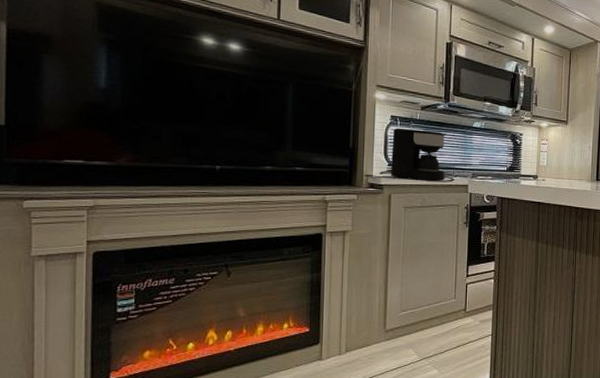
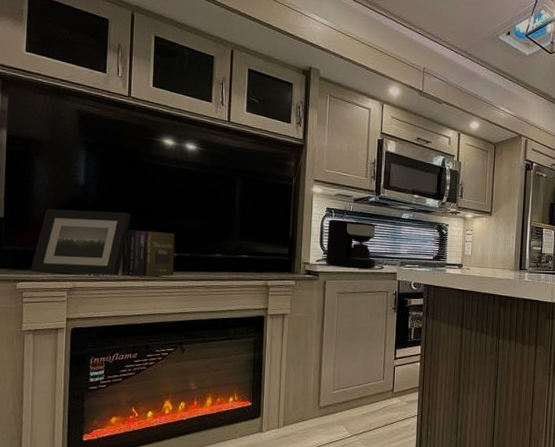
picture frame: none [40,115,165,192] -> present [30,208,132,276]
books: none [149,139,217,193] -> present [118,230,175,277]

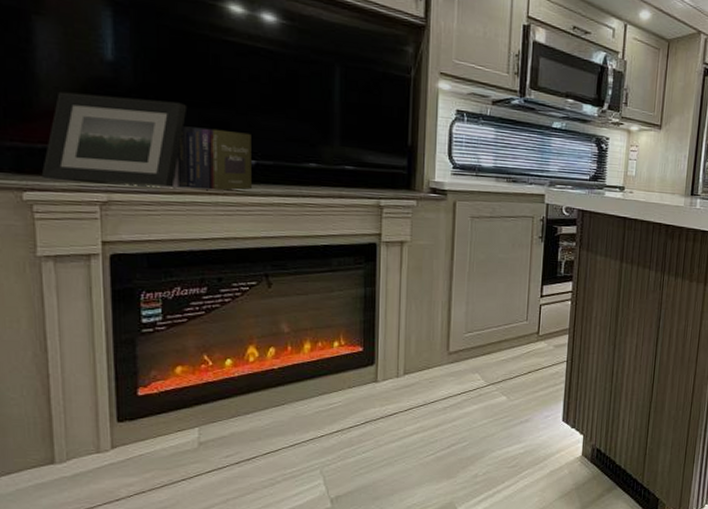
coffee maker: present [301,219,384,270] -> none [424,124,529,190]

